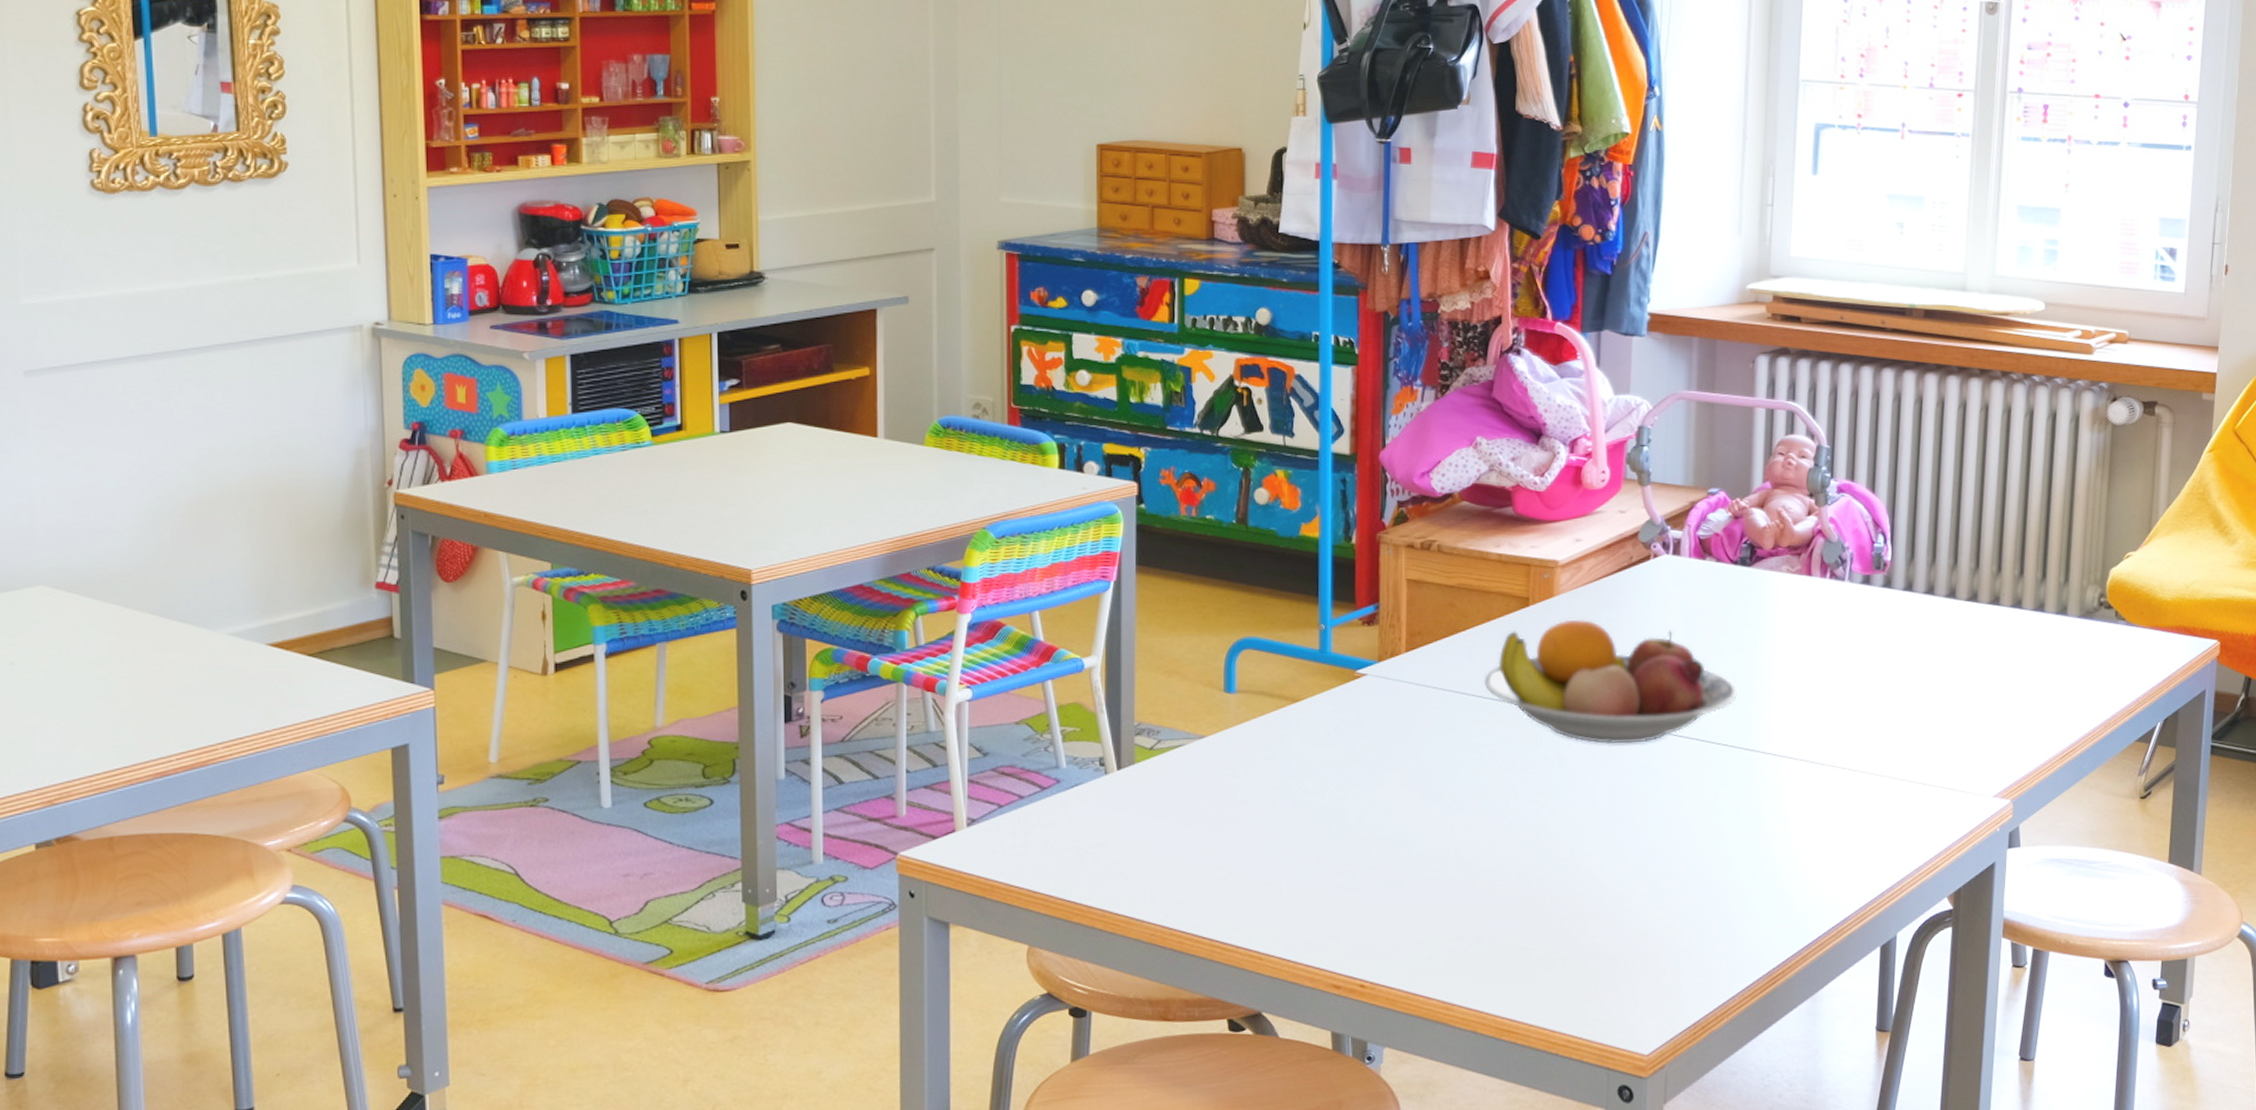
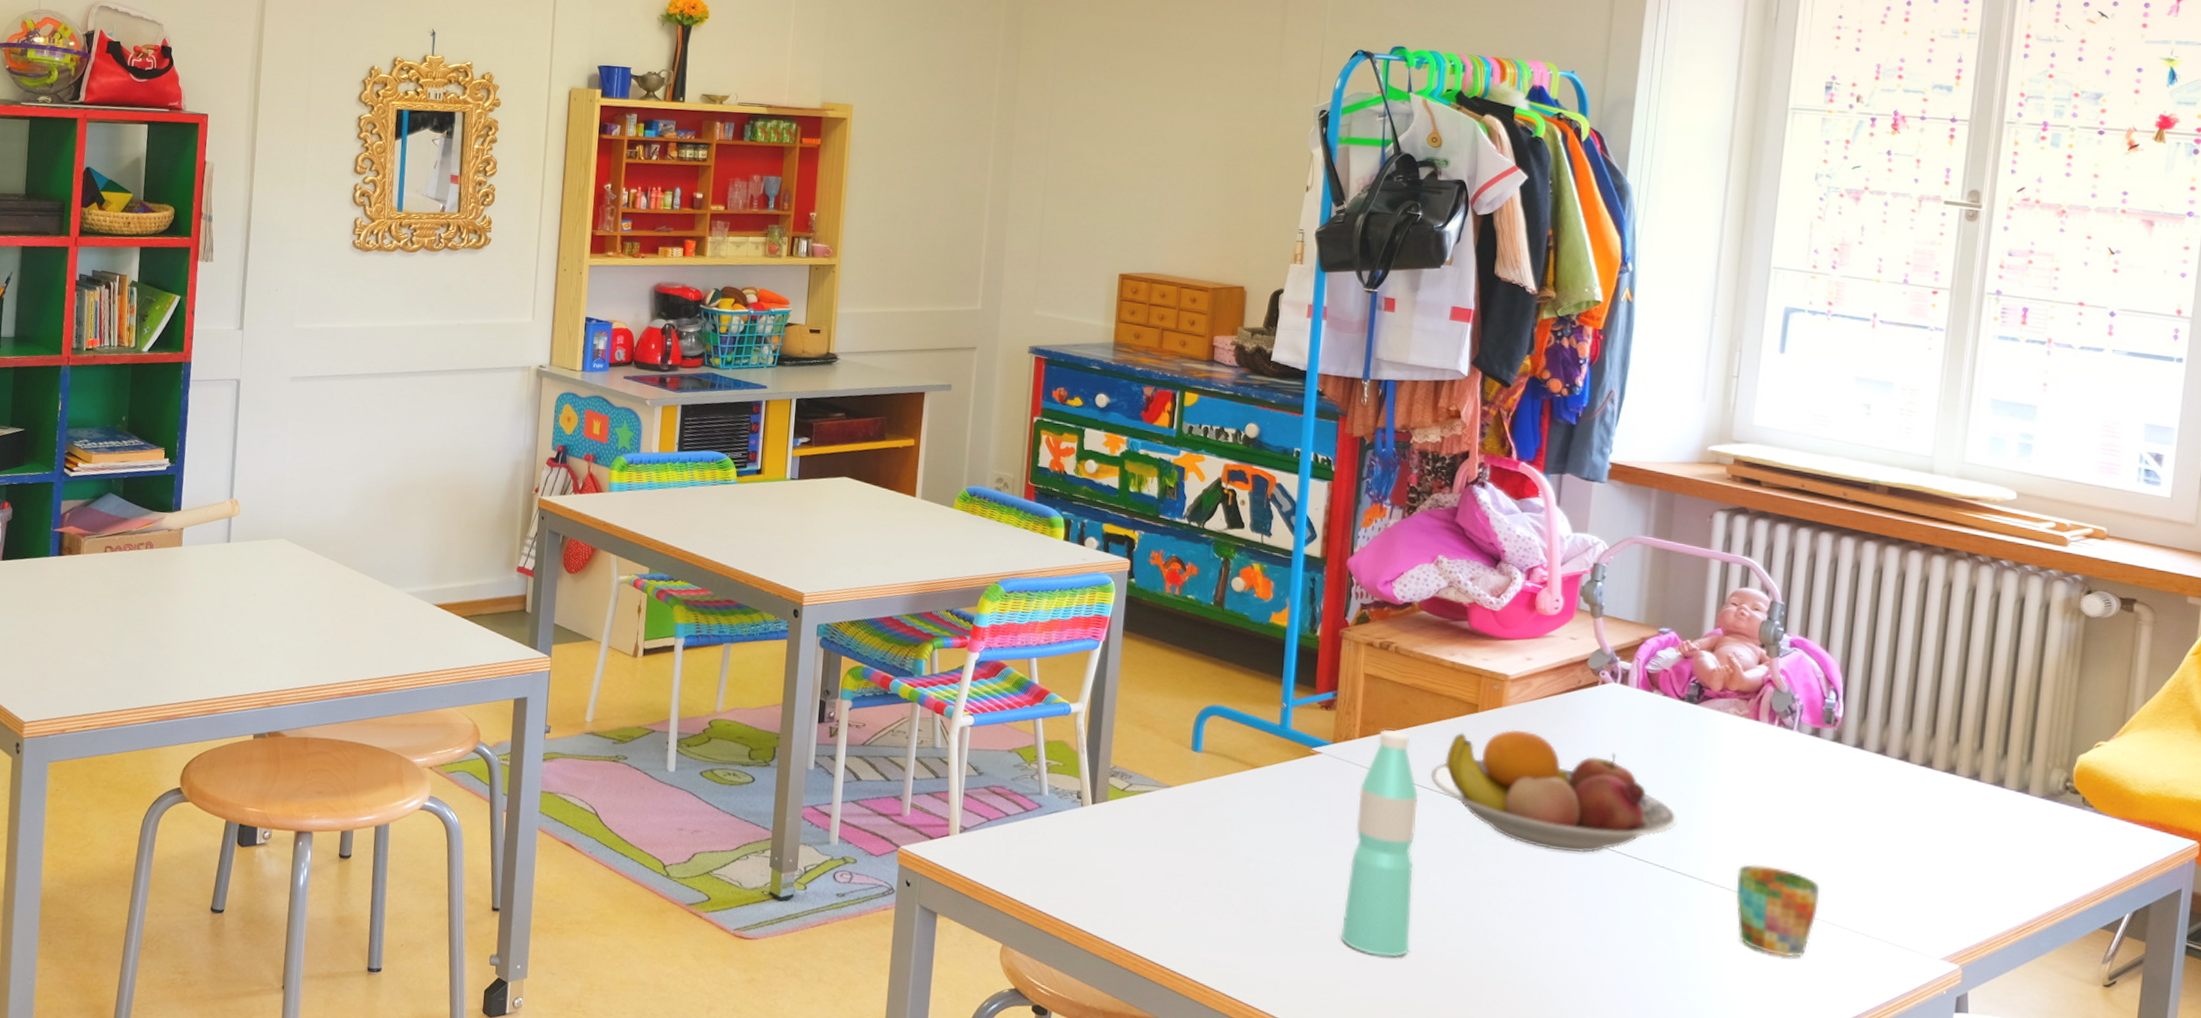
water bottle: none [1401,637,1474,888] -> present [1340,730,1419,957]
mug: none [1797,727,1878,820] -> present [1735,864,1820,958]

